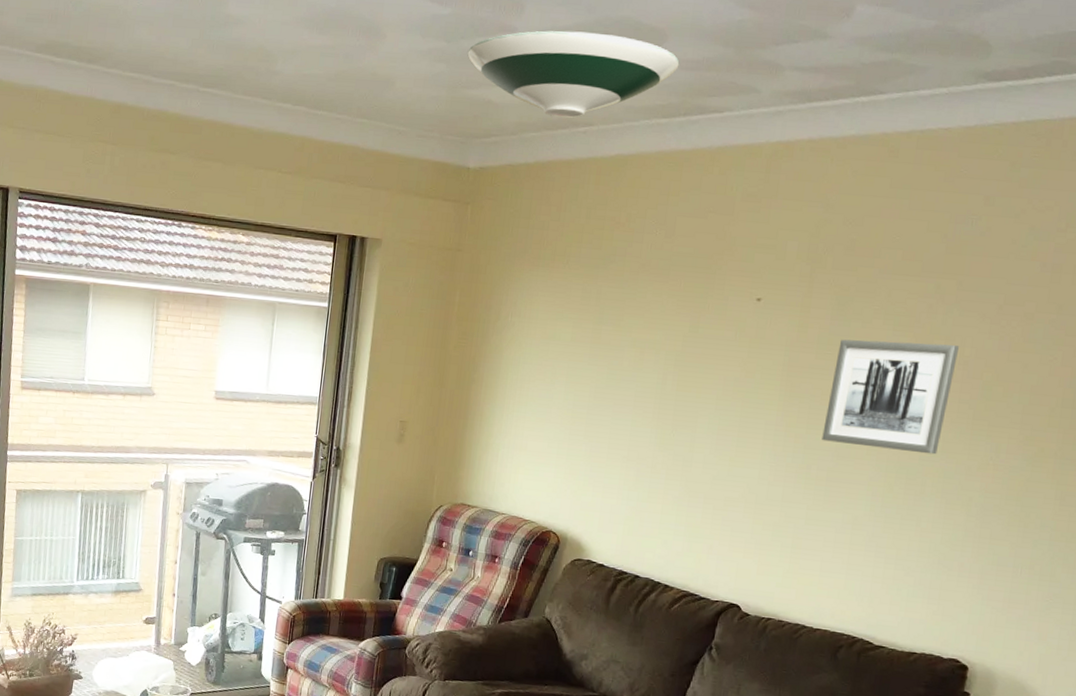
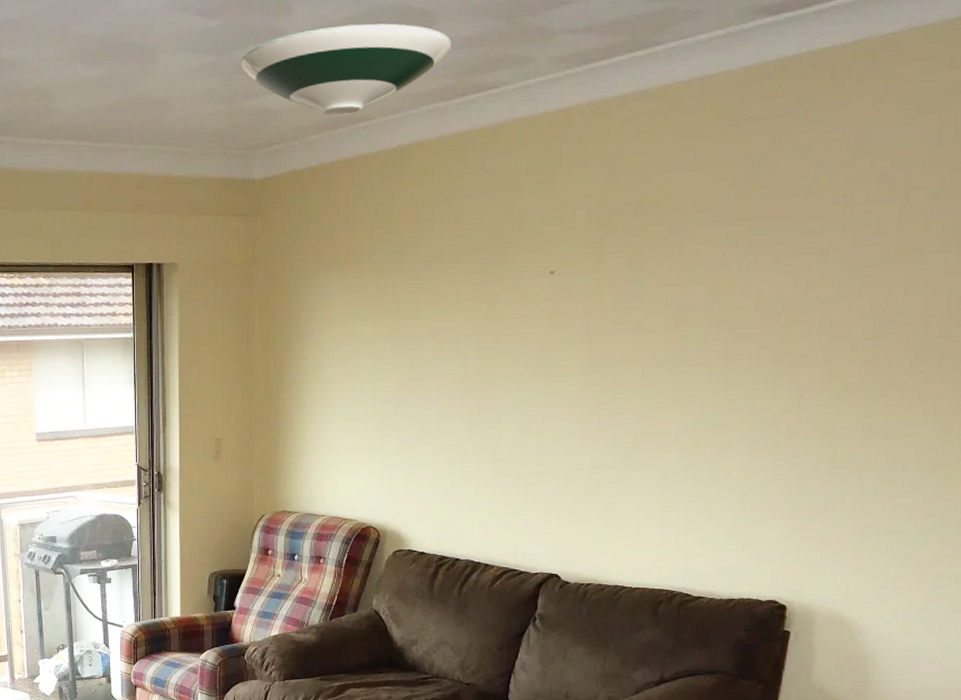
wall art: present [821,339,960,455] -> none [626,292,756,405]

